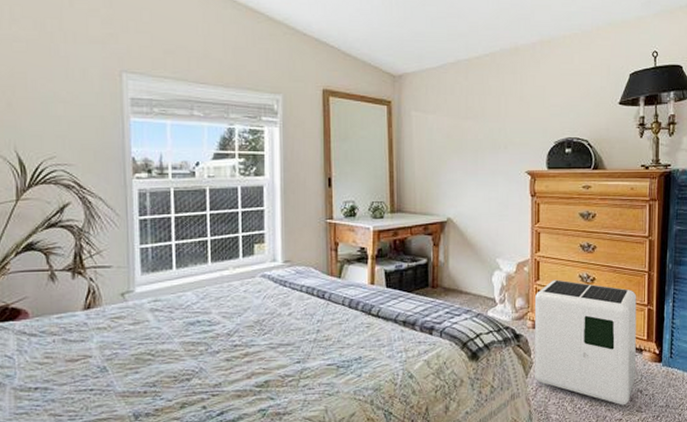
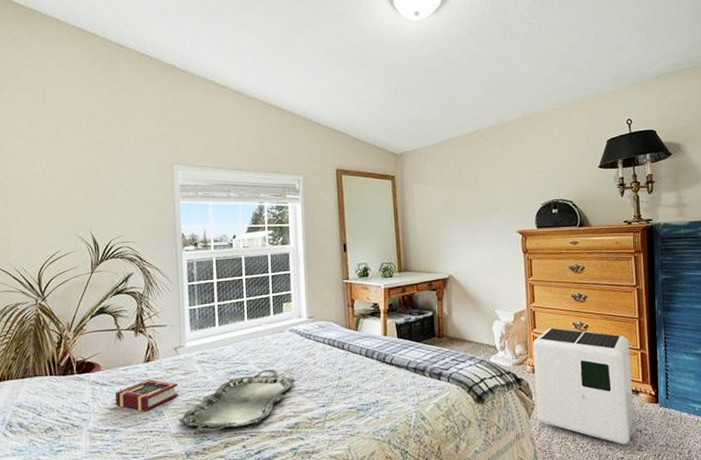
book: none [46,330,127,367] -> present [115,379,179,412]
serving tray: none [125,319,265,392] -> present [178,369,294,433]

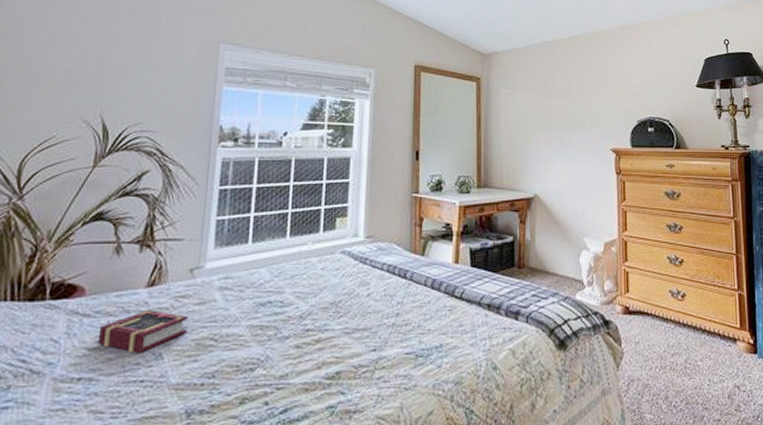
serving tray: present [178,369,294,433] -> none [181,300,341,384]
air purifier: present [532,327,635,445] -> none [623,261,732,404]

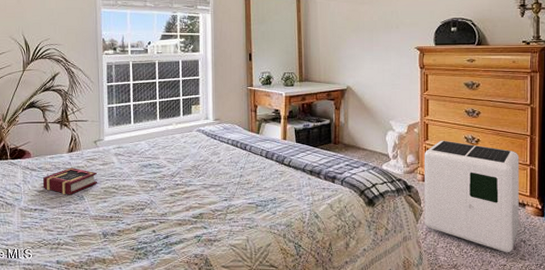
air purifier: none [623,261,732,404] -> present [424,140,520,253]

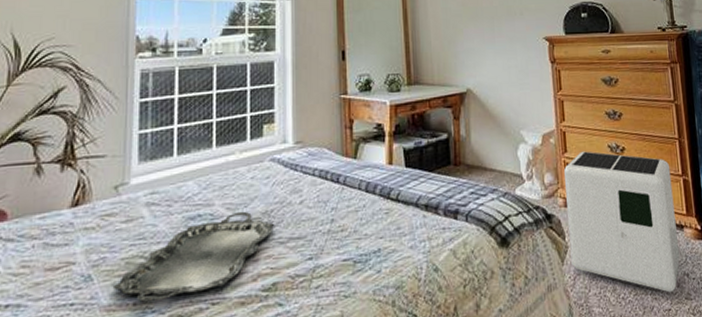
book: present [42,168,98,195] -> none [23,230,117,277]
serving tray: none [97,164,200,217] -> present [112,211,274,303]

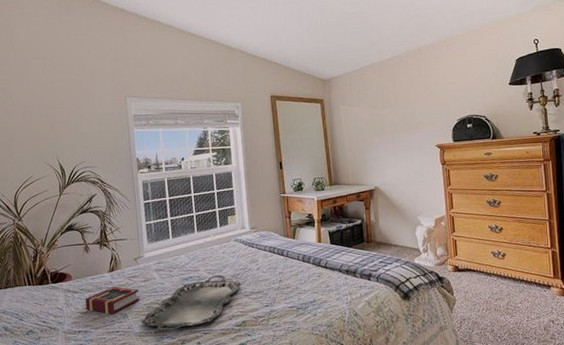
book: none [23,230,117,277] -> present [85,286,141,315]
air purifier: present [563,151,680,293] -> none [452,231,547,334]

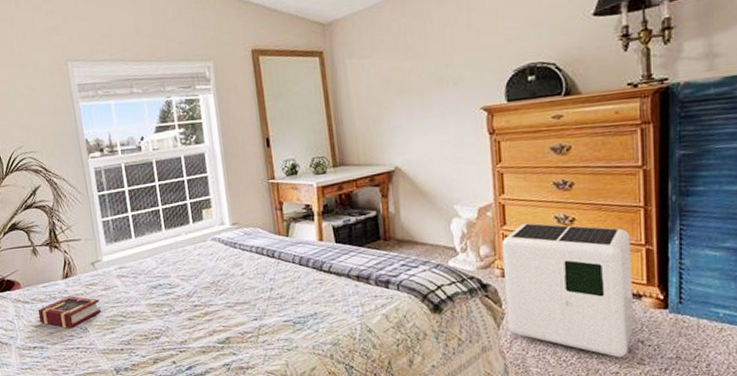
serving tray: present [140,274,241,332] -> none [104,281,222,349]
air purifier: none [452,231,547,334] -> present [501,223,635,358]

